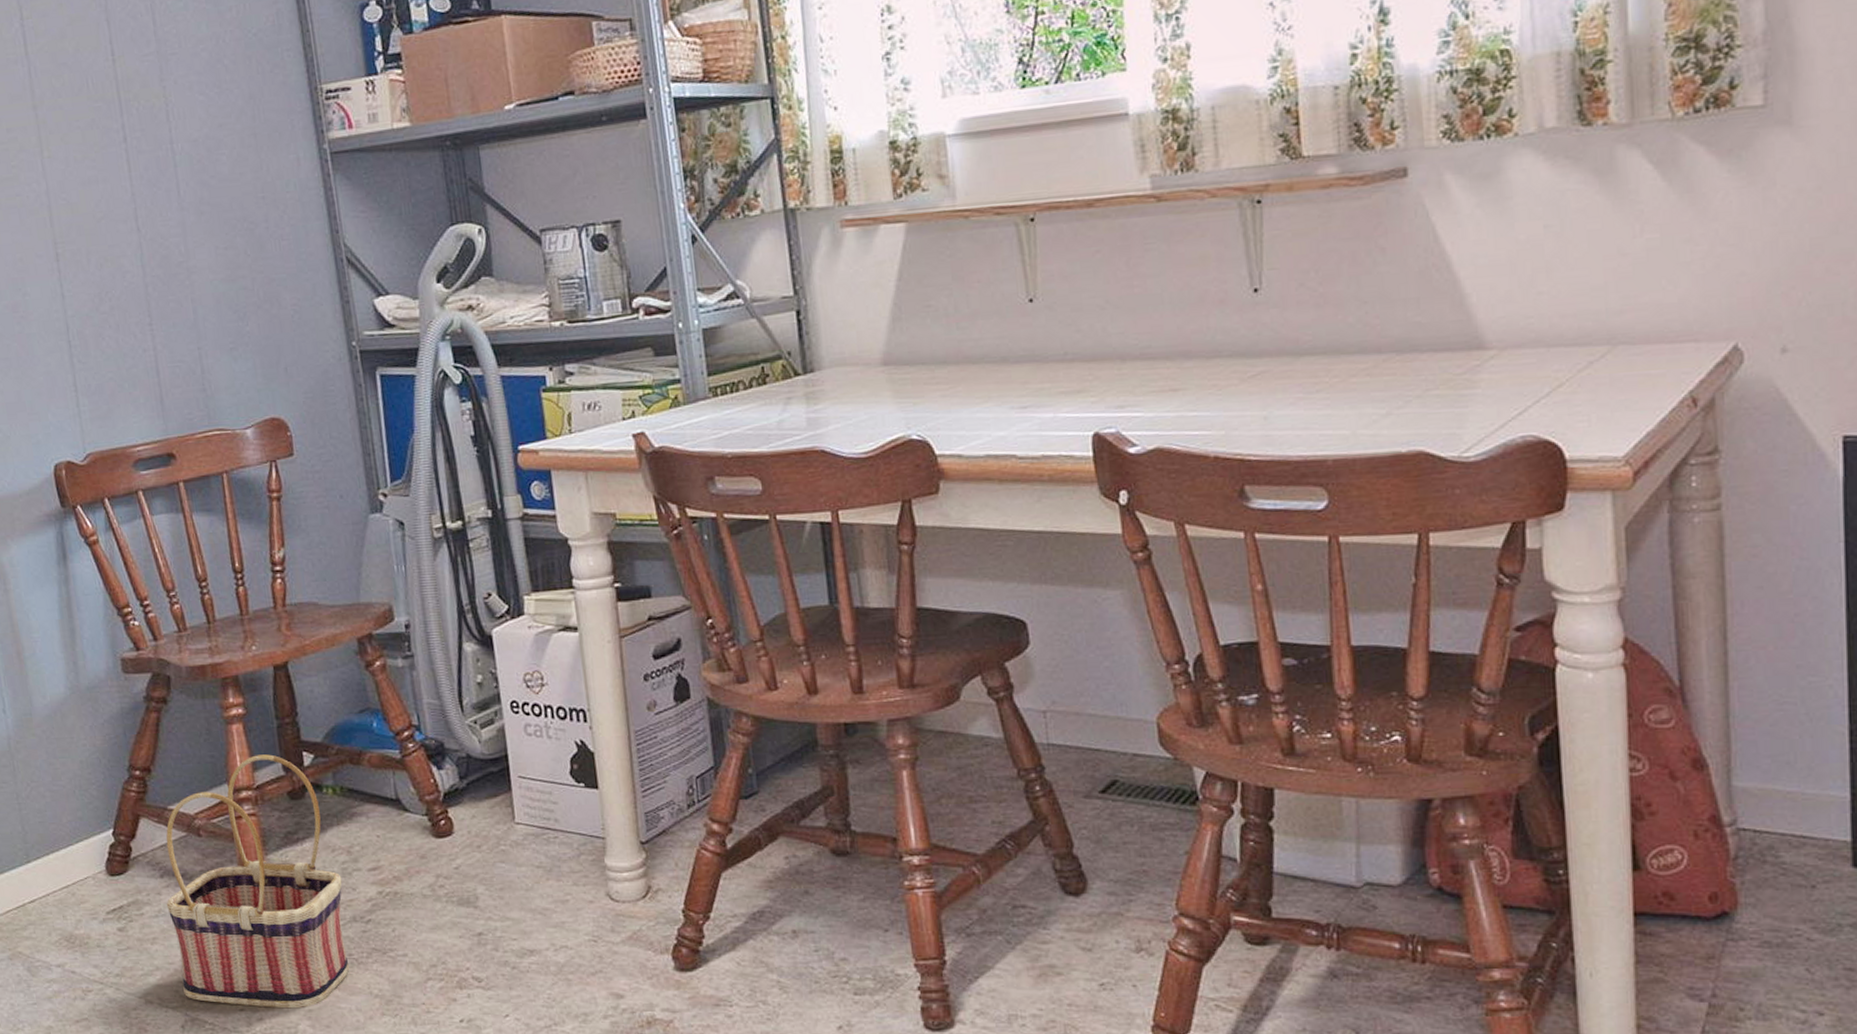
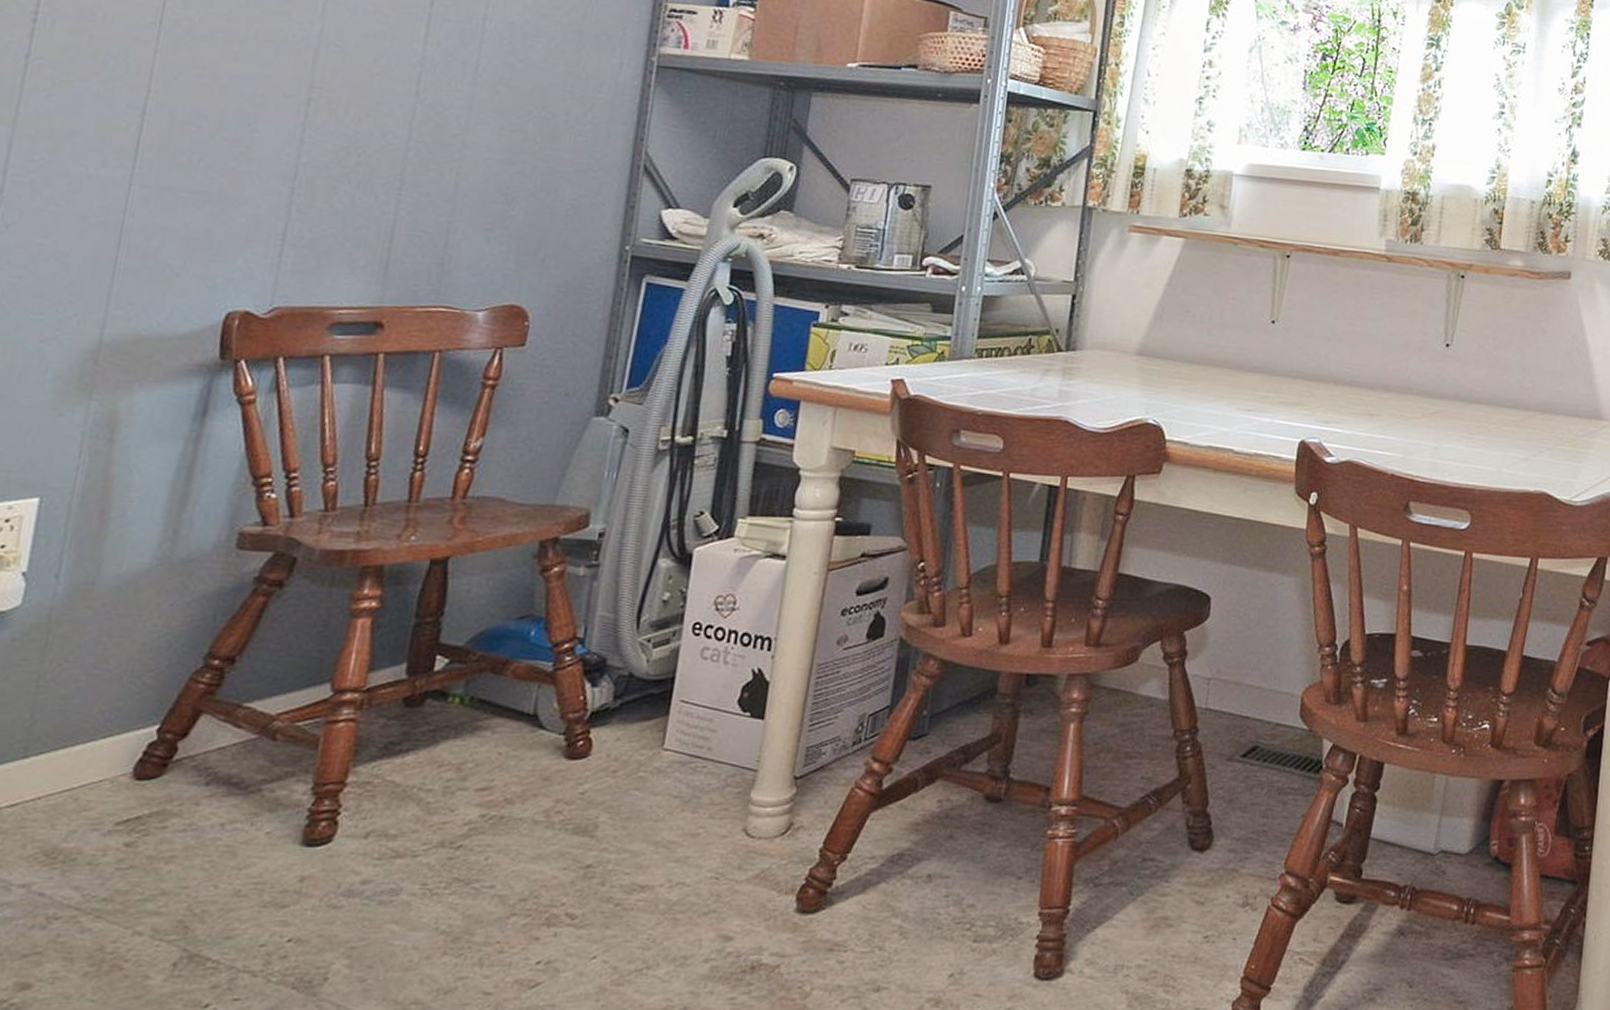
basket: present [166,754,350,1009] -> none [190,654,441,945]

